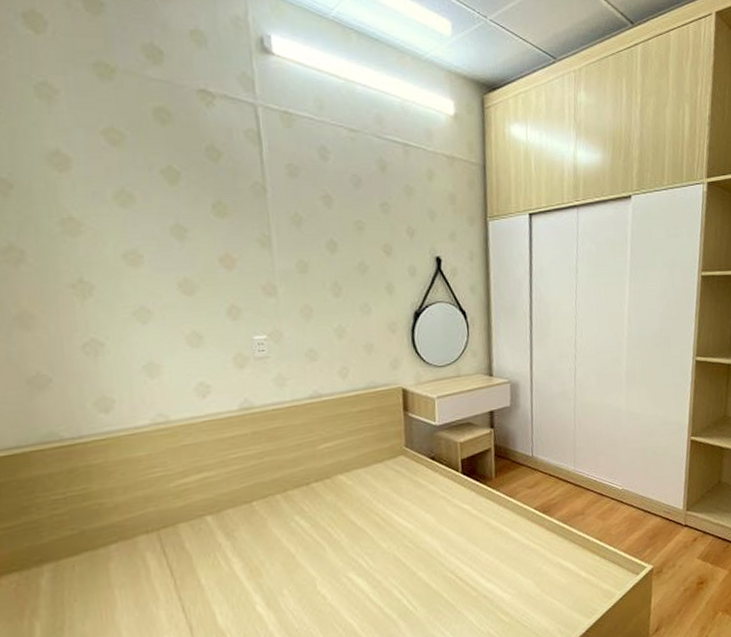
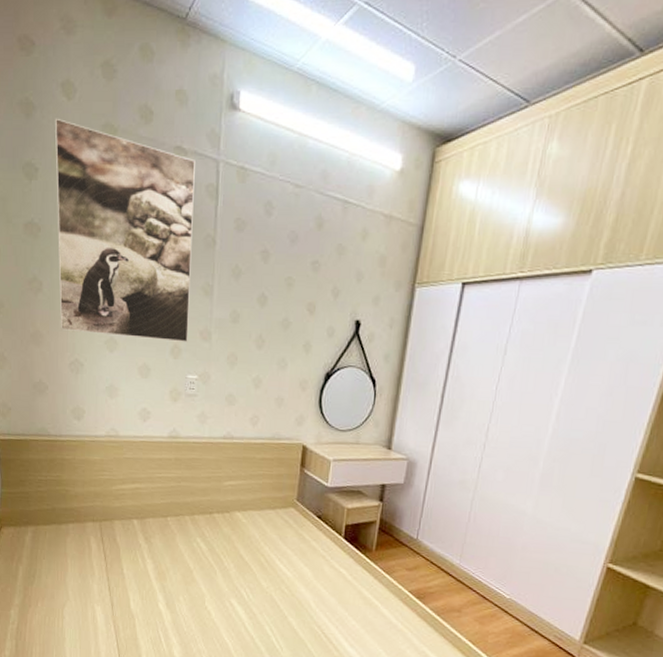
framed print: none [17,53,248,307] -> present [54,118,195,342]

